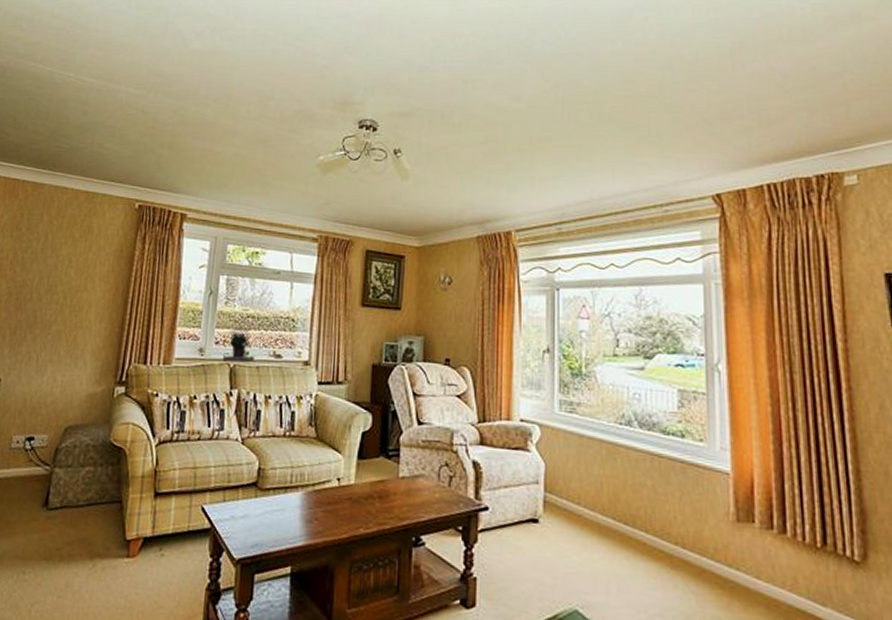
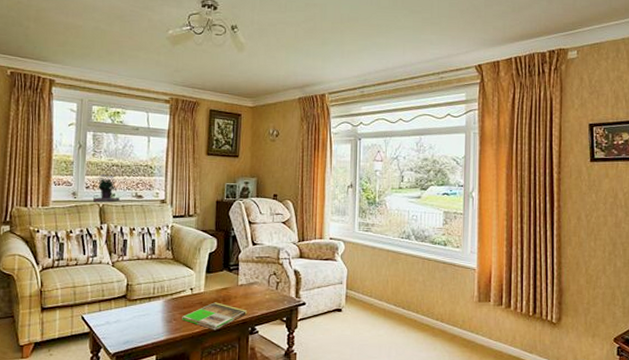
magazine: none [325,499,411,538] -> present [182,302,248,330]

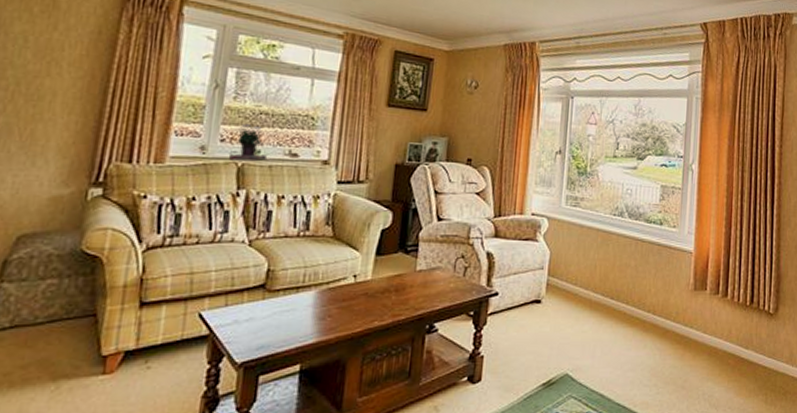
magazine: present [182,302,248,330] -> none [339,293,426,329]

